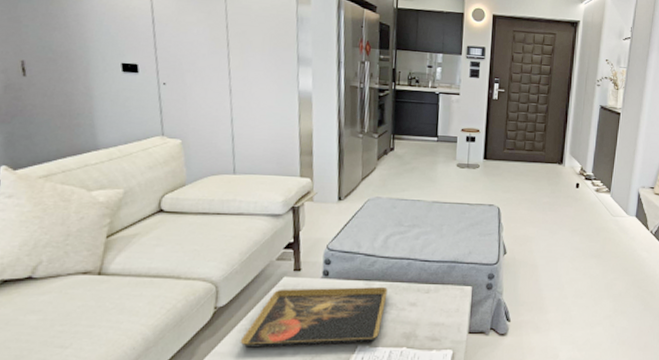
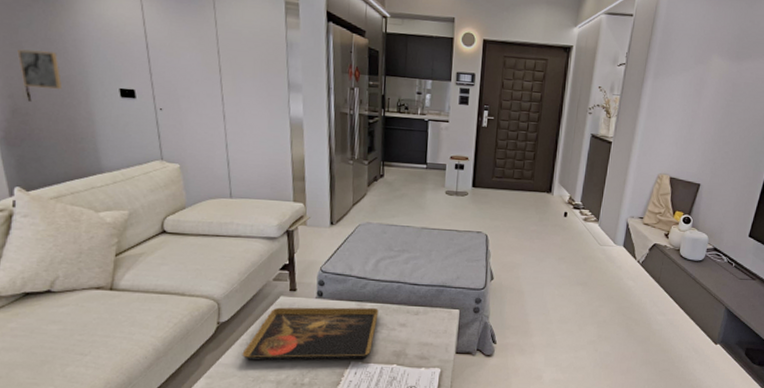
wall art: none [15,24,61,64] -> present [17,49,63,89]

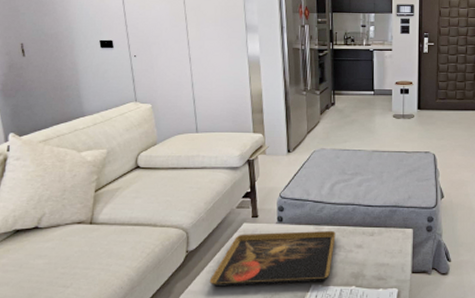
wall art: present [17,49,63,89] -> none [15,12,52,45]

